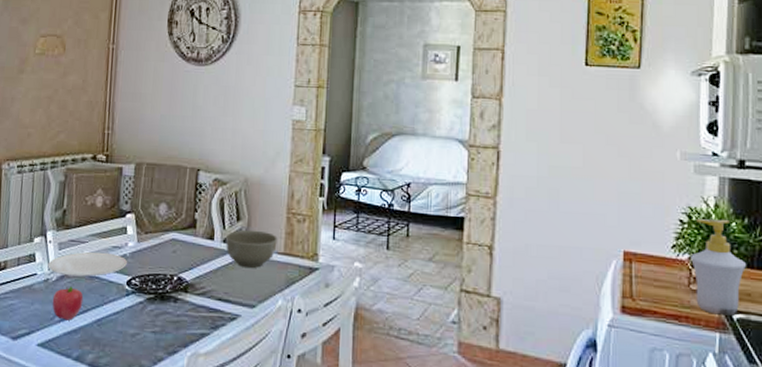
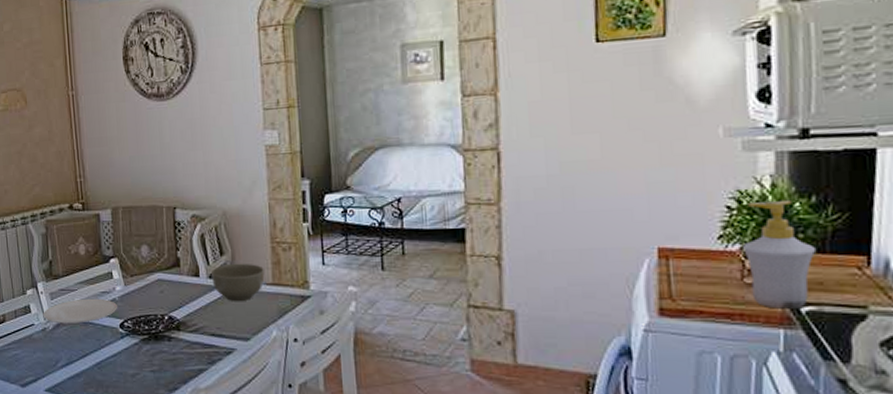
fruit: present [52,286,84,321] -> none [52,333,81,366]

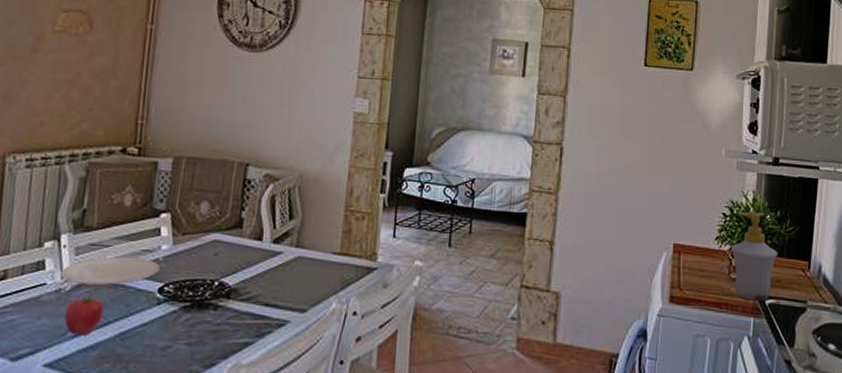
fruit: none [52,333,81,366] -> present [64,296,105,336]
bowl: present [210,263,265,301] -> none [275,229,334,269]

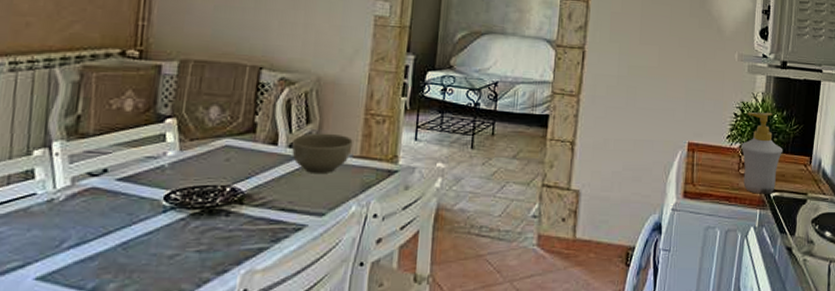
plate: present [60,256,160,285] -> none [52,164,165,194]
fruit: present [64,296,105,336] -> none [58,205,104,246]
bowl: none [275,229,334,269] -> present [291,133,353,173]

